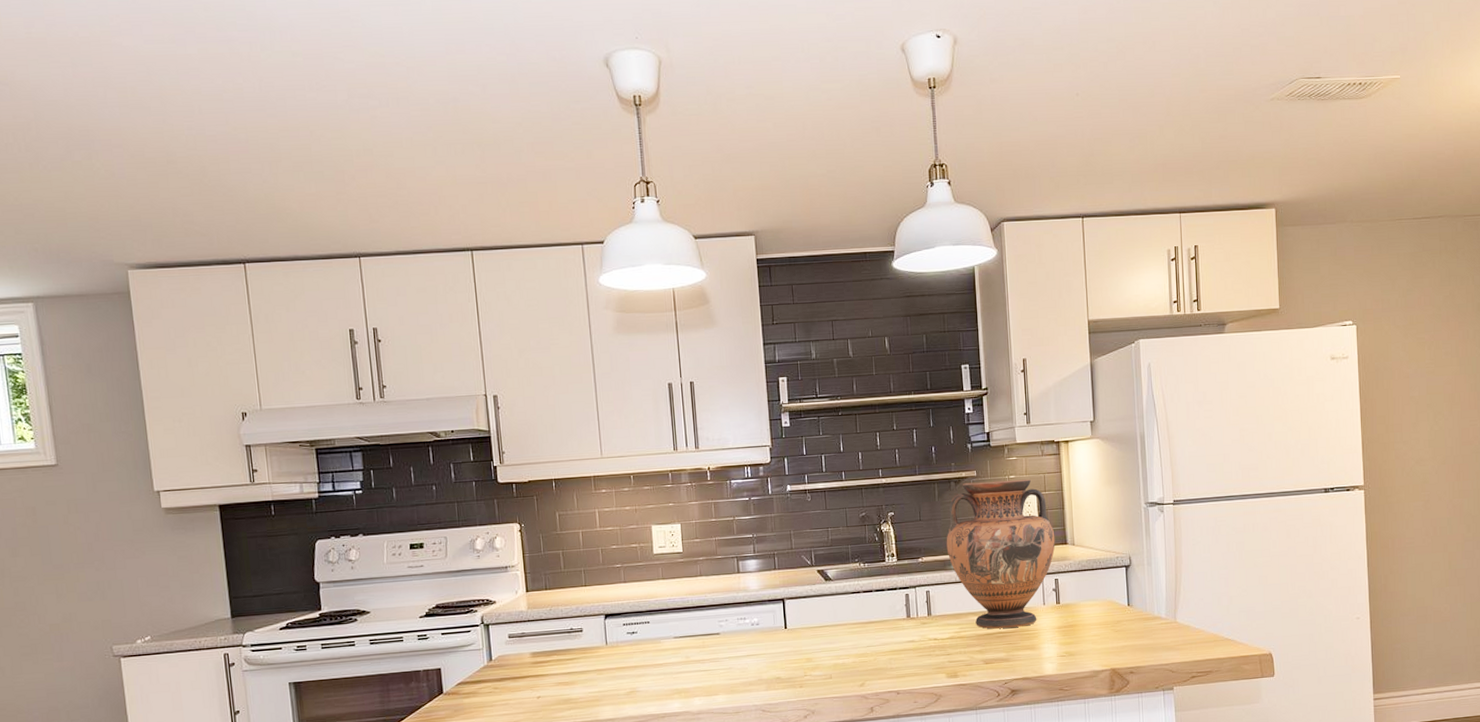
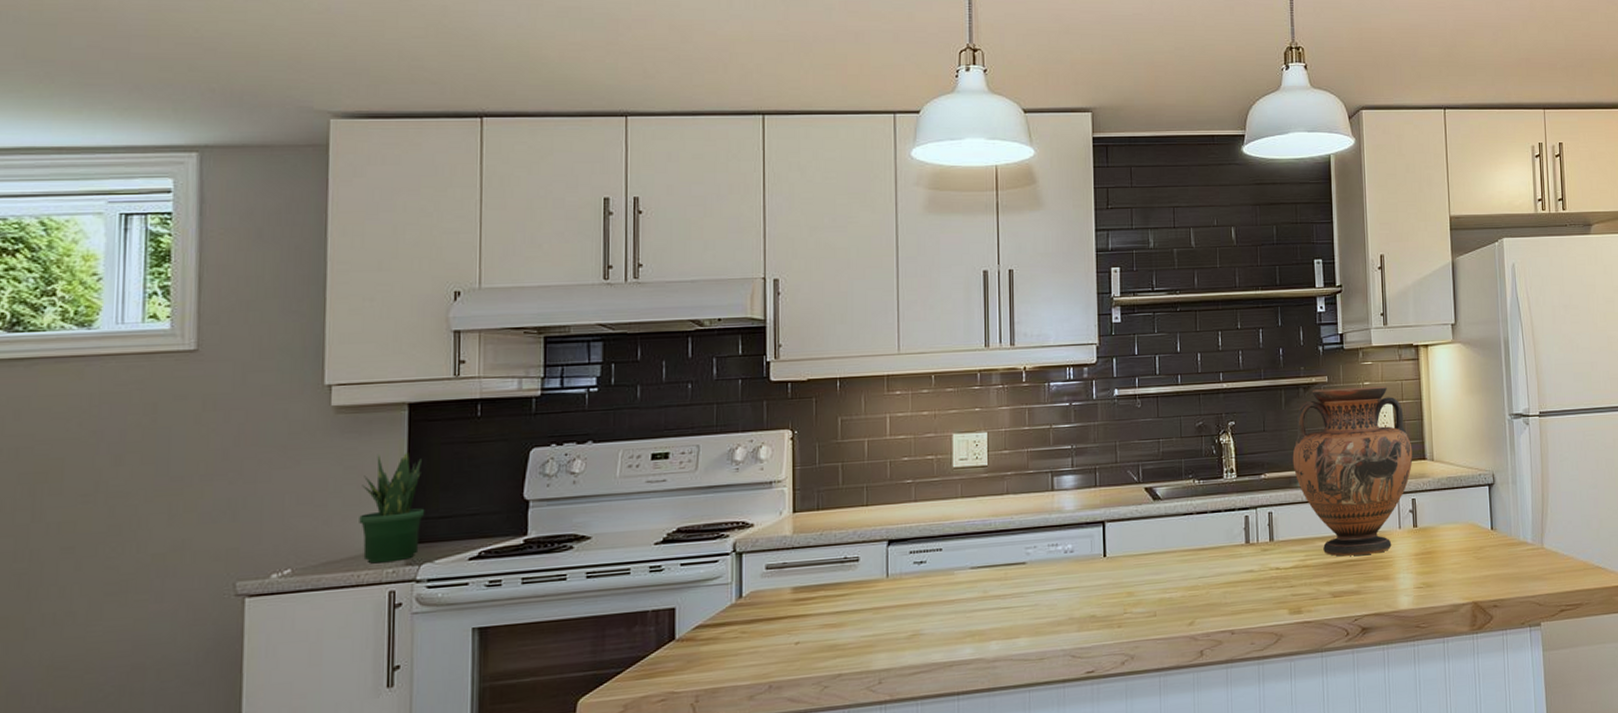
planter: none [193,545,243,633] -> present [359,453,425,564]

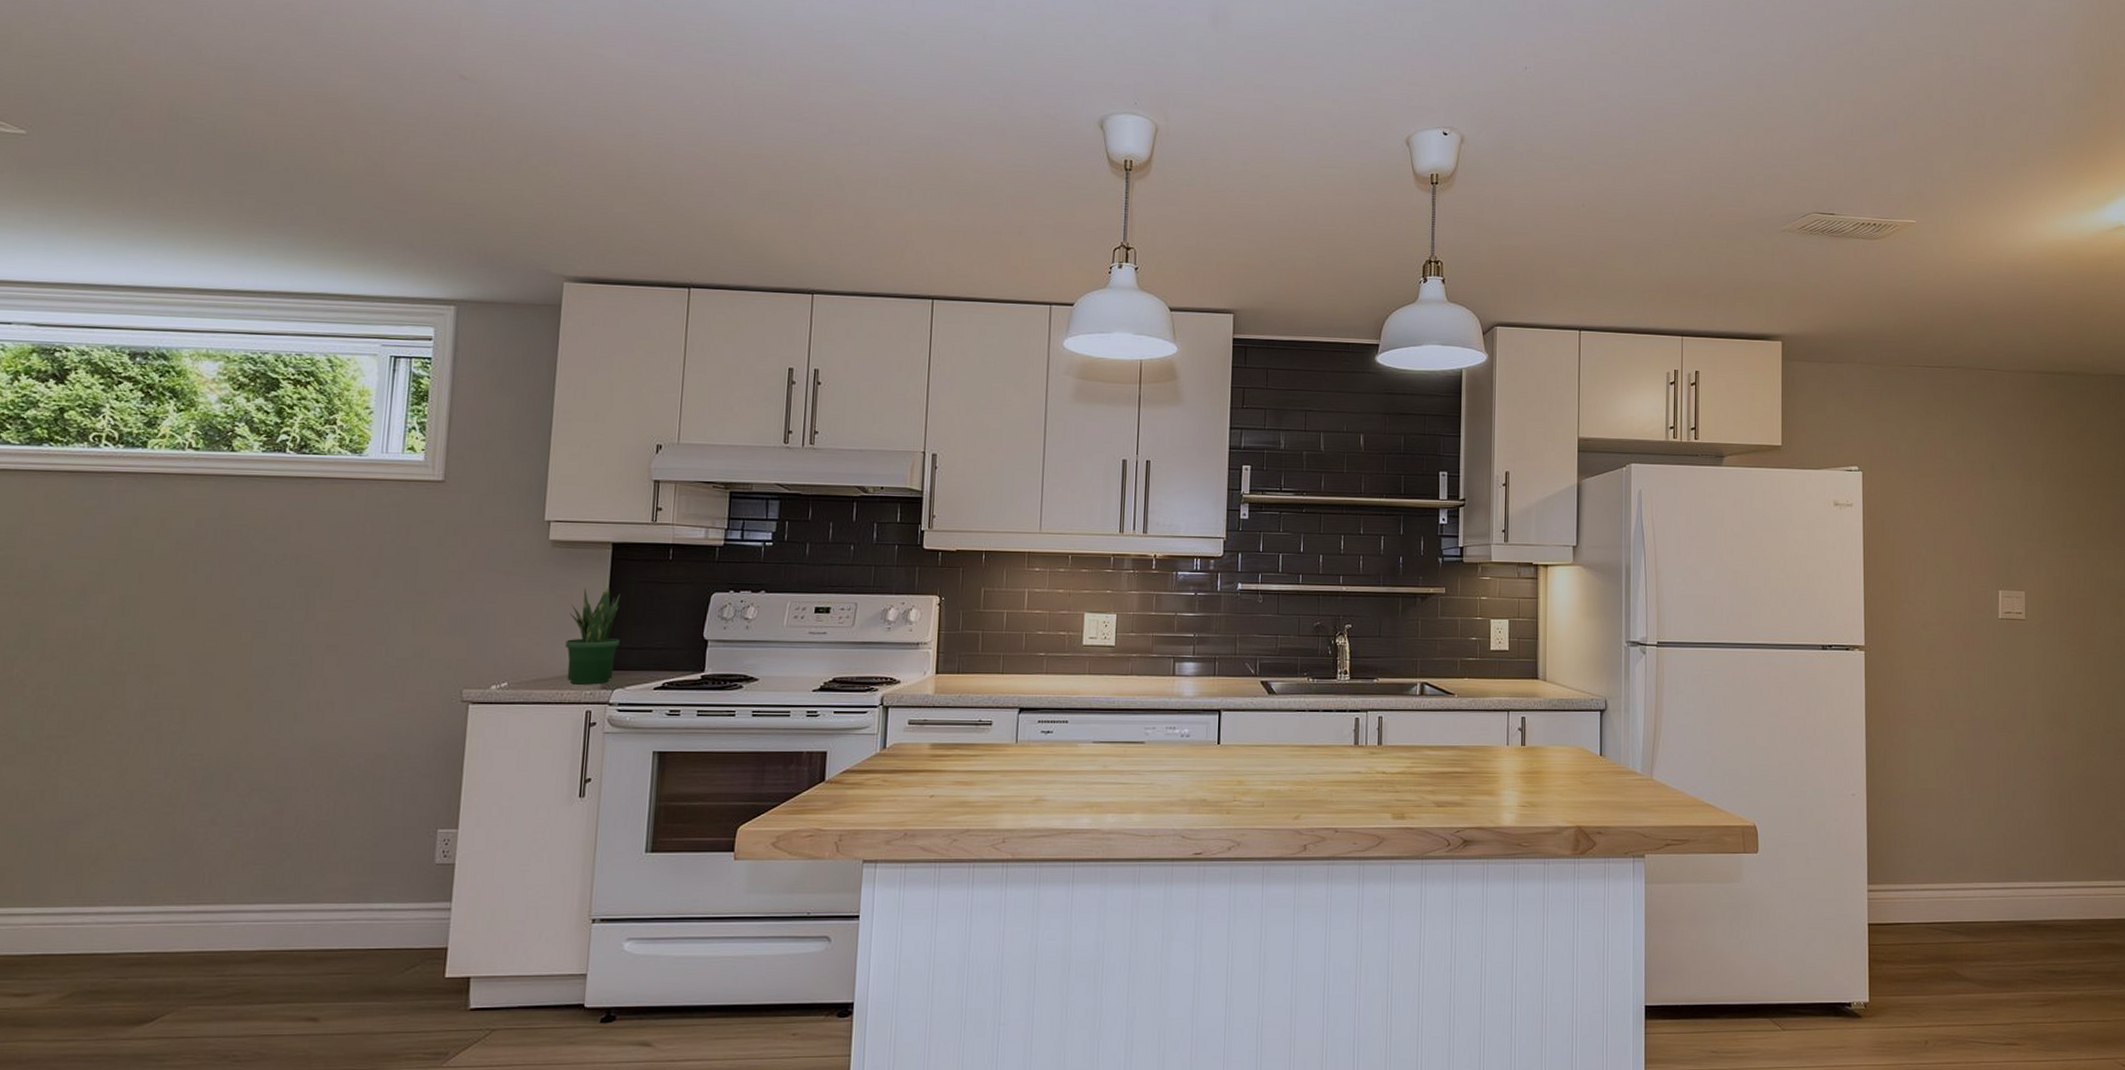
vase: present [1292,386,1413,556] -> none [1405,600,1526,768]

